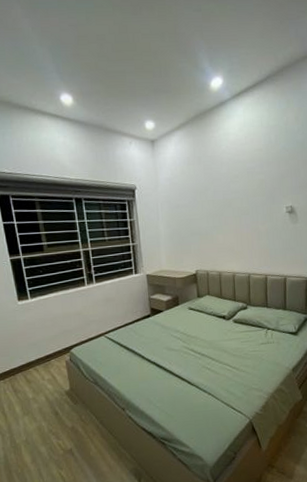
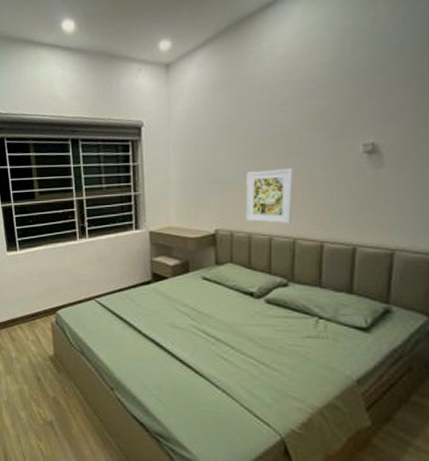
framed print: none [215,223,247,264] -> present [245,168,294,224]

